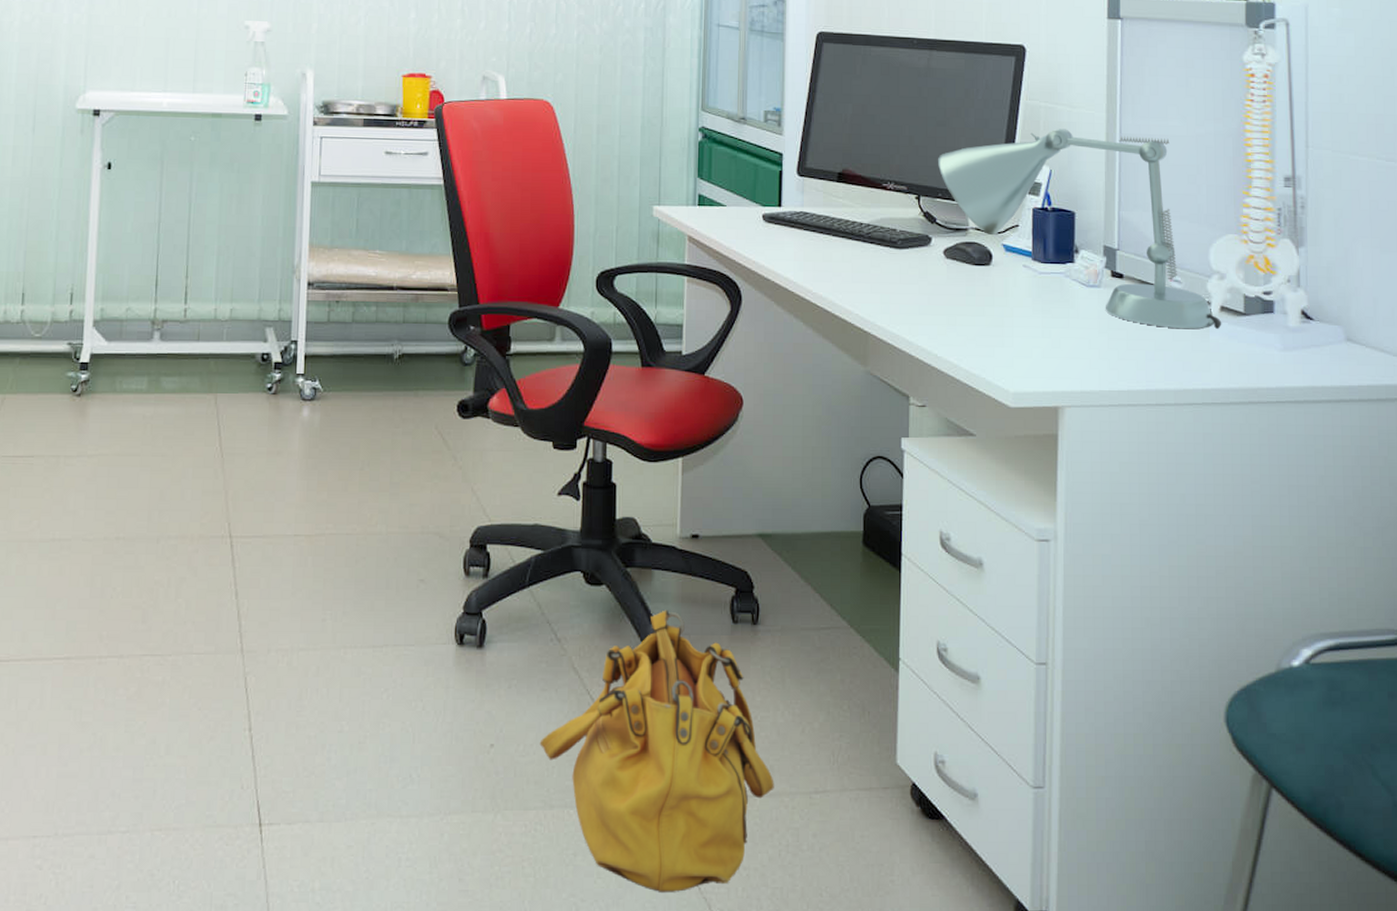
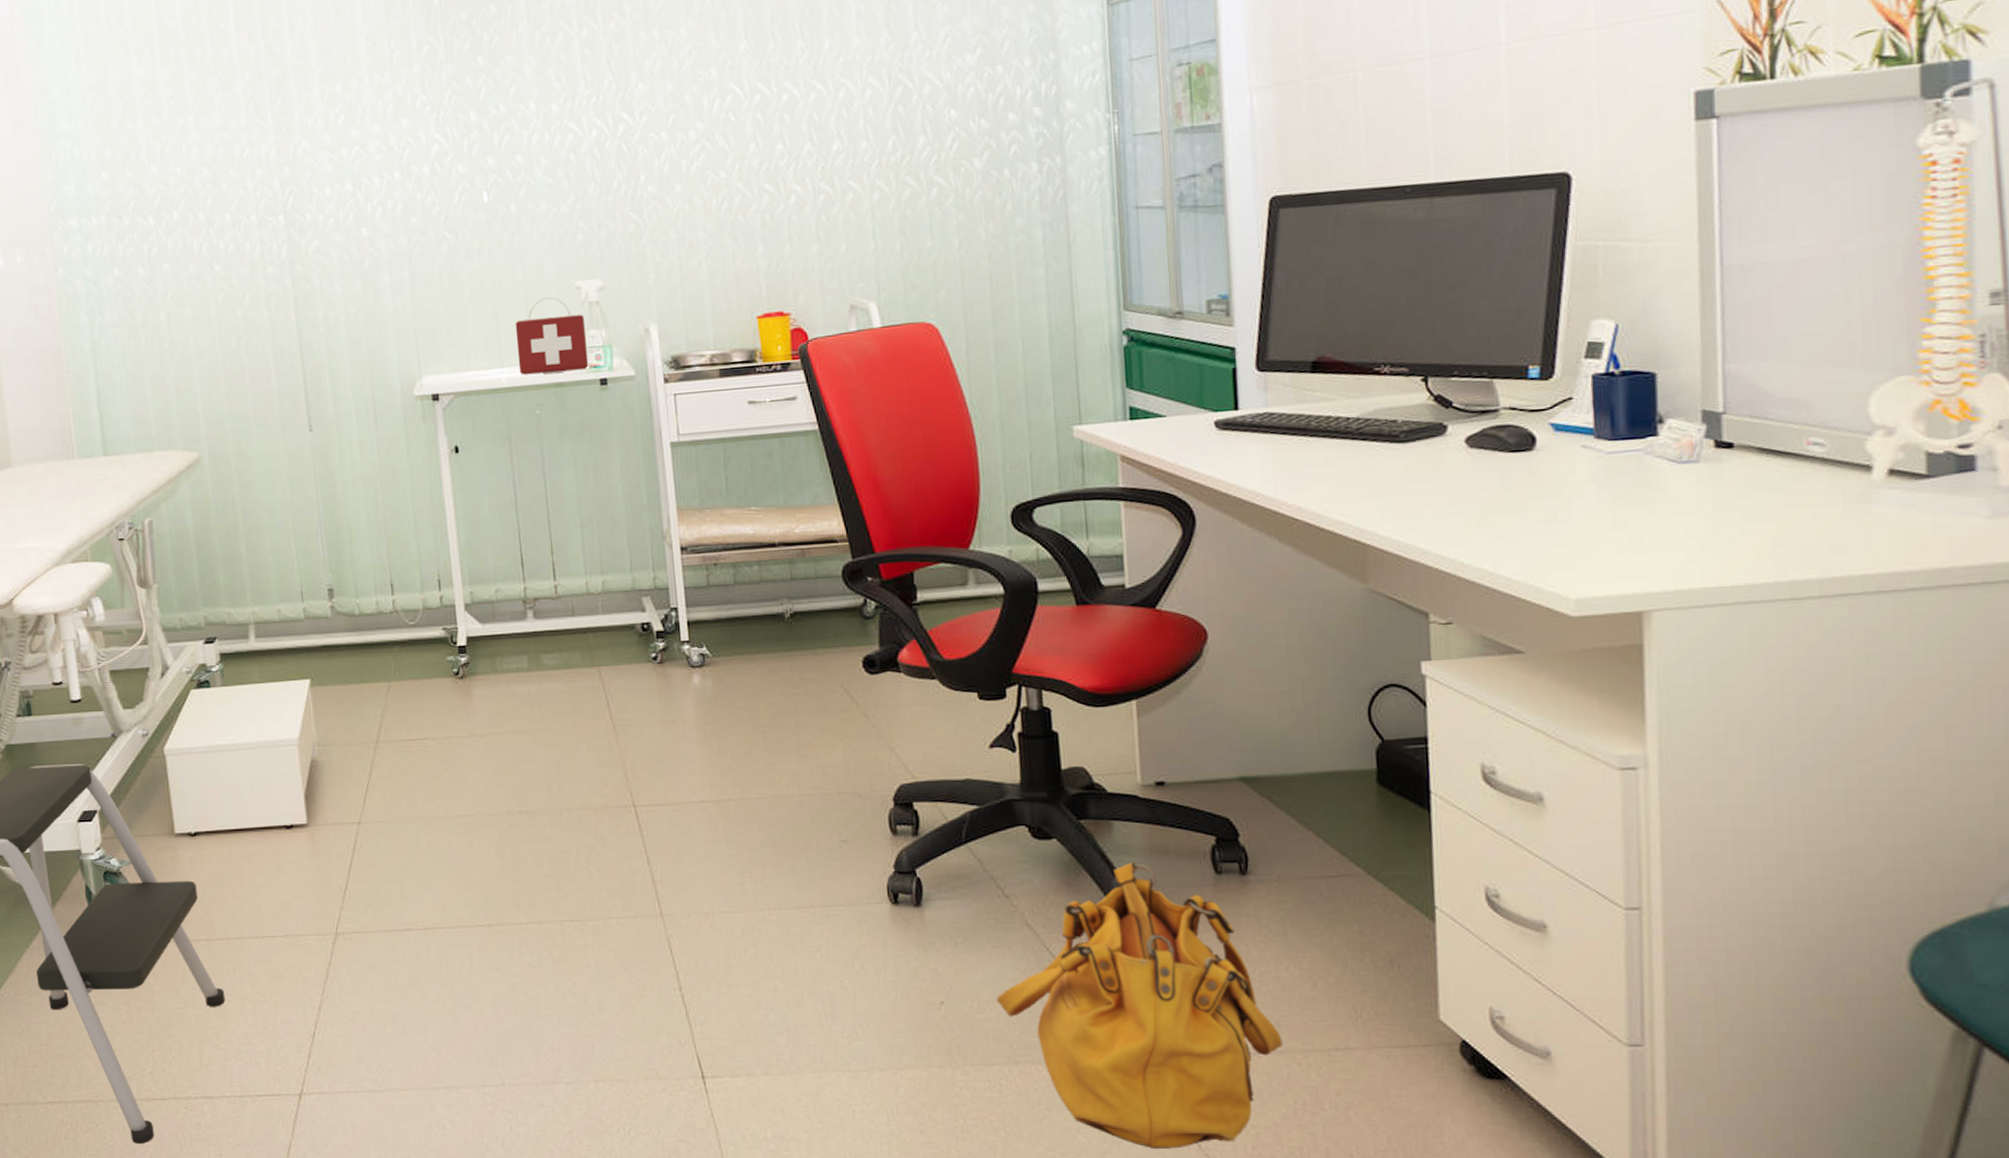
first-aid kit: none [181,32,249,104] -> present [515,297,589,375]
desk lamp: present [938,128,1222,329] -> none [1450,263,1892,504]

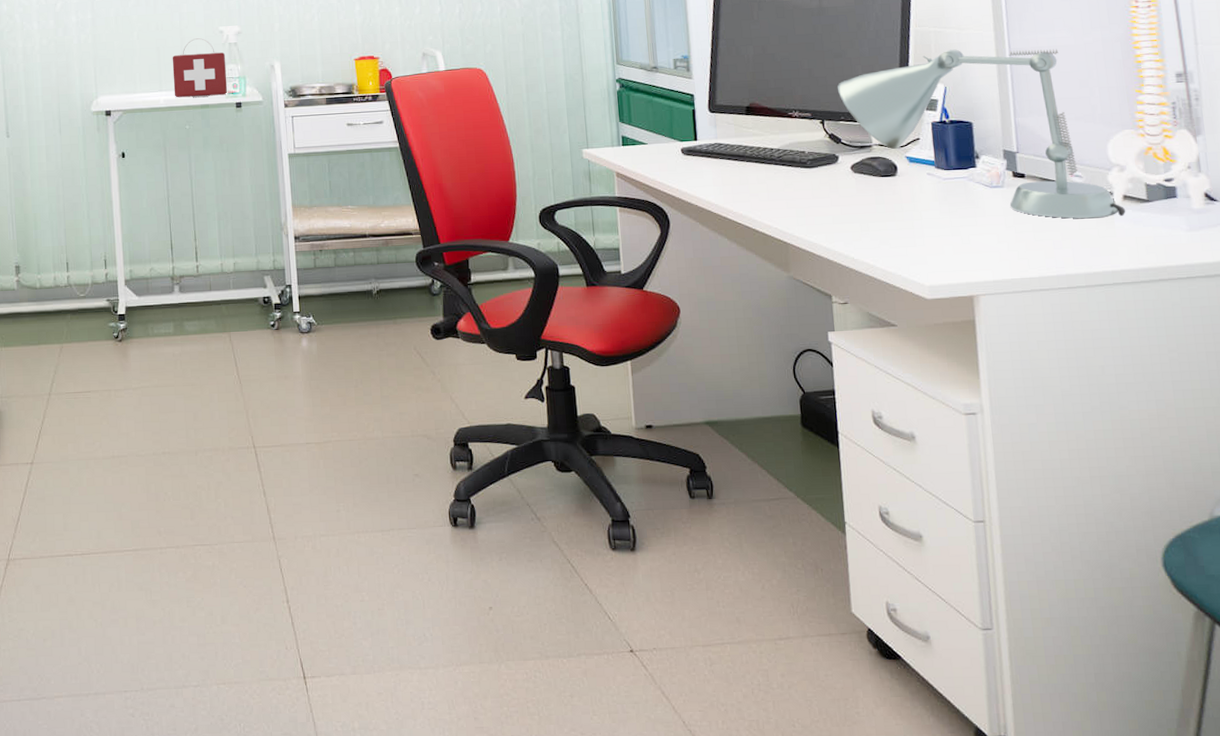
handbag: present [996,862,1283,1149] -> none [531,489,742,726]
desk lamp: none [1450,263,1892,504] -> present [837,49,1126,219]

